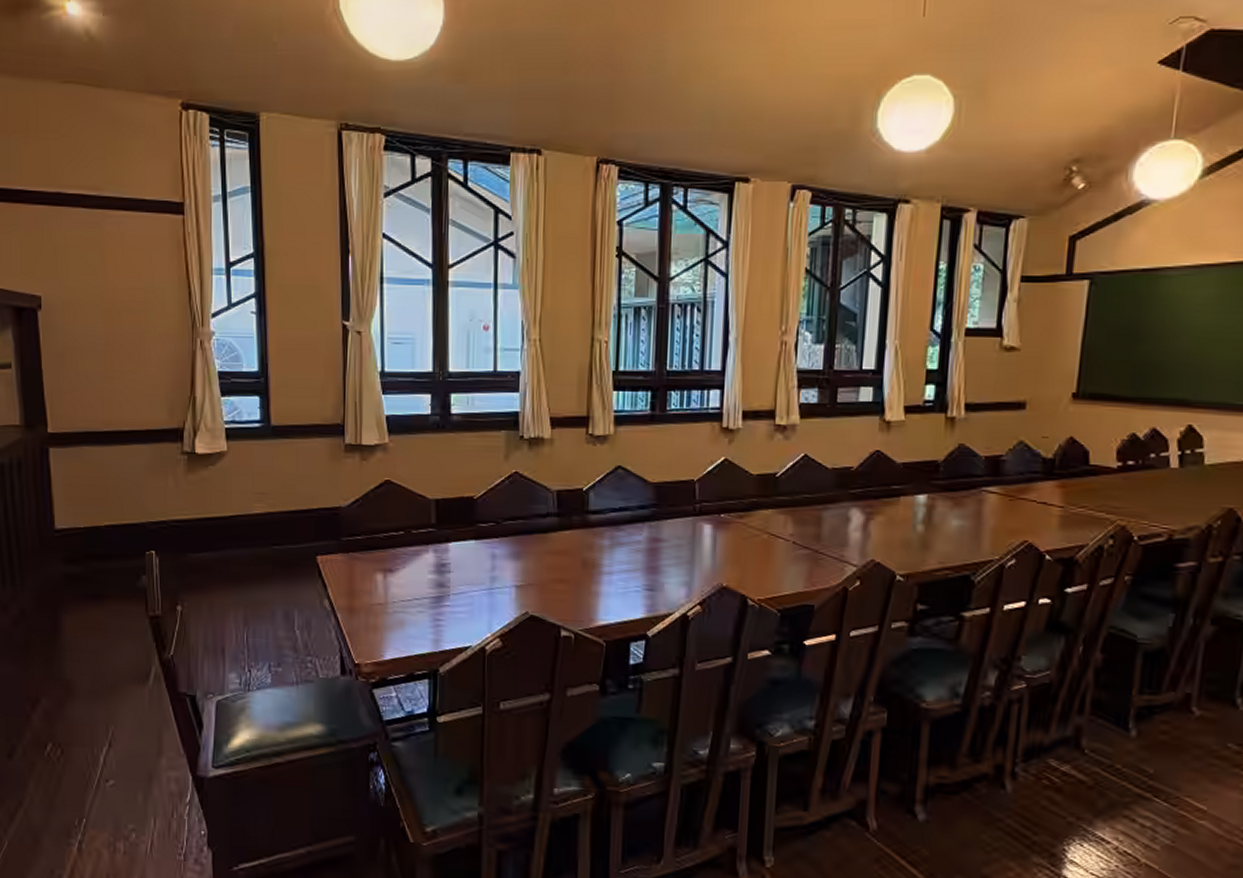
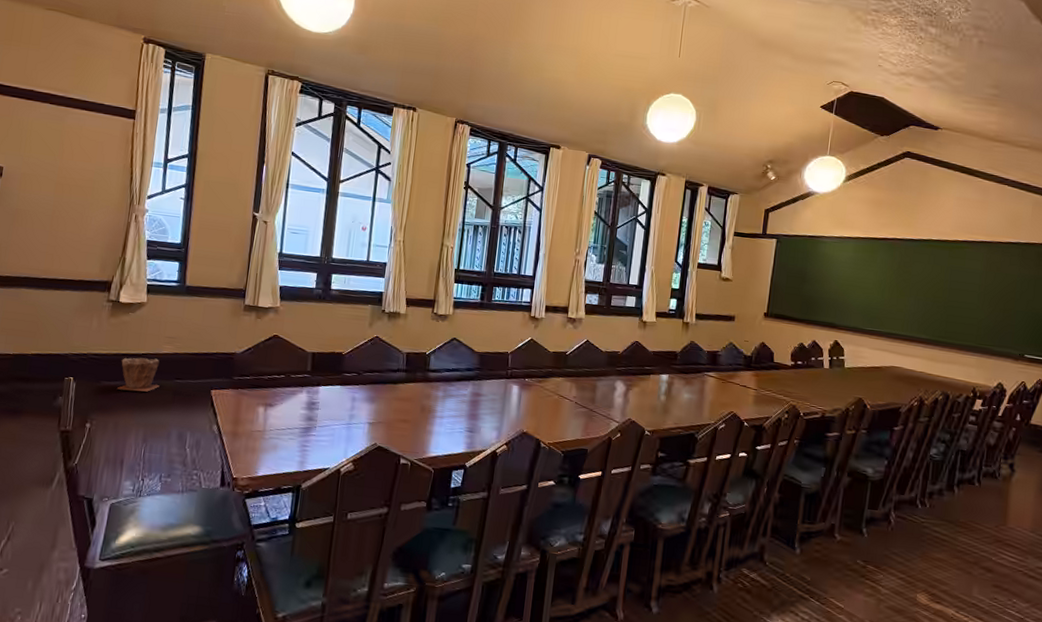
plant pot: none [207,521,255,564] -> present [117,357,160,392]

